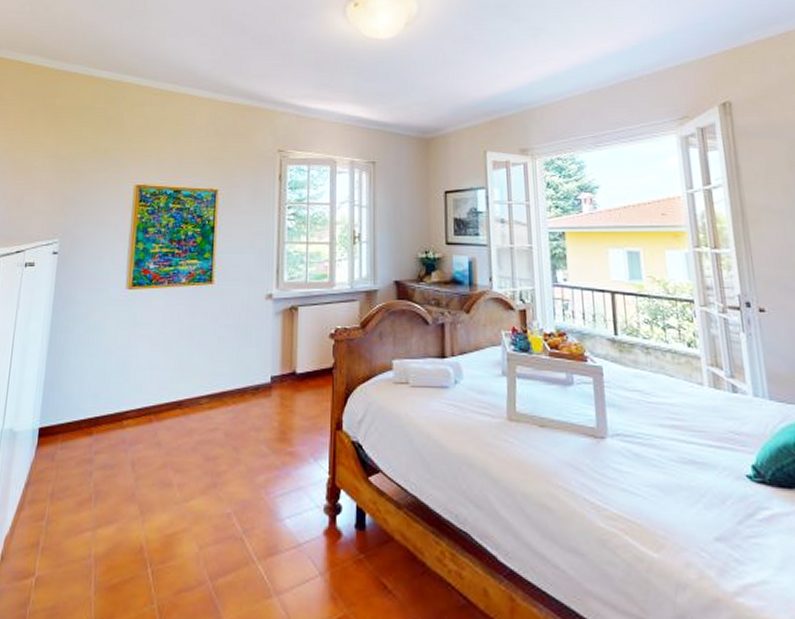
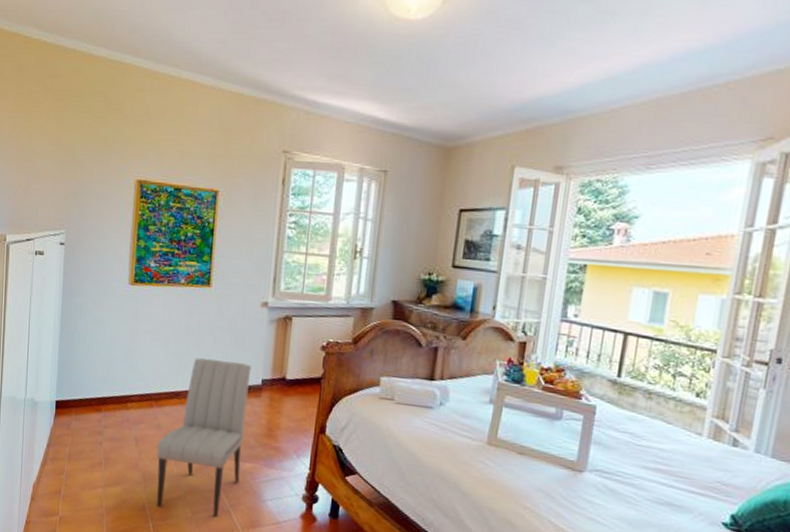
chair: none [156,359,259,548] -> present [156,358,252,517]

